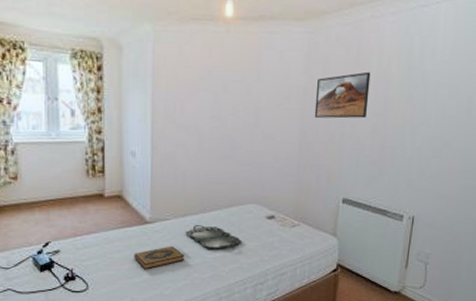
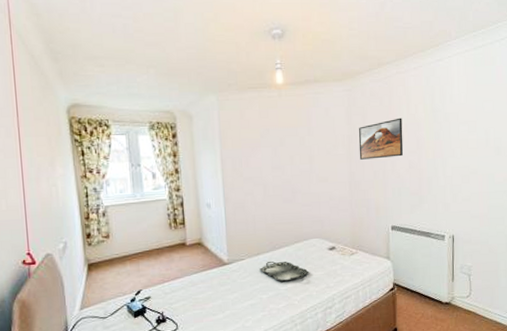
hardback book: present [134,246,185,270] -> none [216,282,261,306]

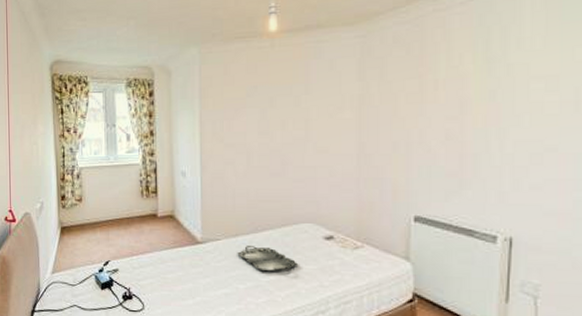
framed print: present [358,117,404,160] -> none [373,71,439,126]

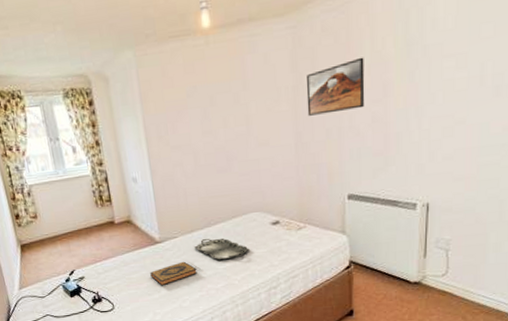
hardback book: none [187,267,237,292] -> present [150,261,197,286]
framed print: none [373,71,439,126] -> present [306,57,365,116]

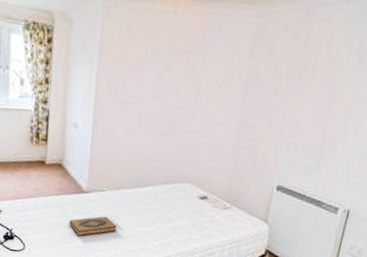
serving tray: present [194,239,249,261] -> none [119,198,173,224]
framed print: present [306,57,365,116] -> none [255,59,318,107]

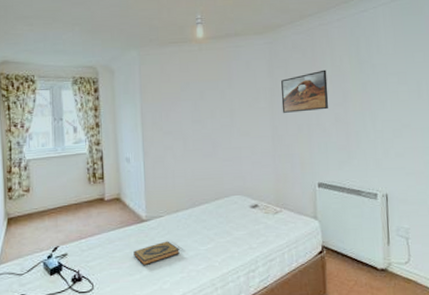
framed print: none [255,59,318,107] -> present [281,69,329,113]

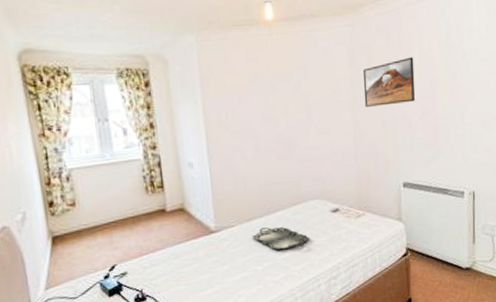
hardback book: present [133,241,180,266] -> none [203,252,255,280]
serving tray: none [178,219,230,241] -> present [252,227,309,251]

